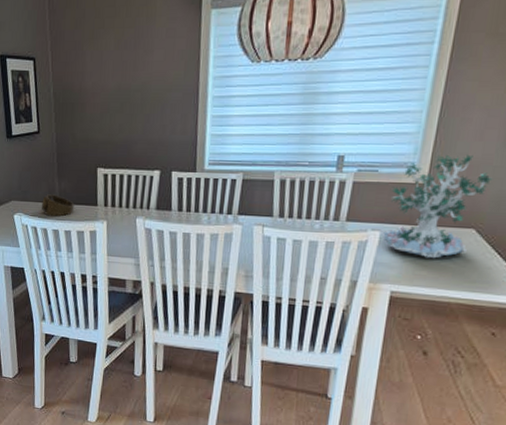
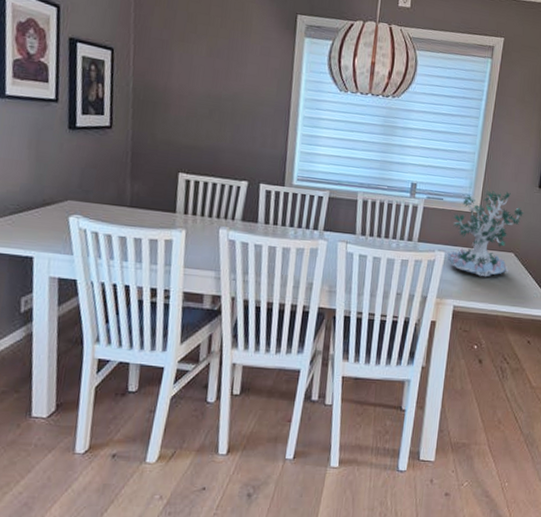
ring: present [41,194,75,217] -> none [106,196,149,222]

